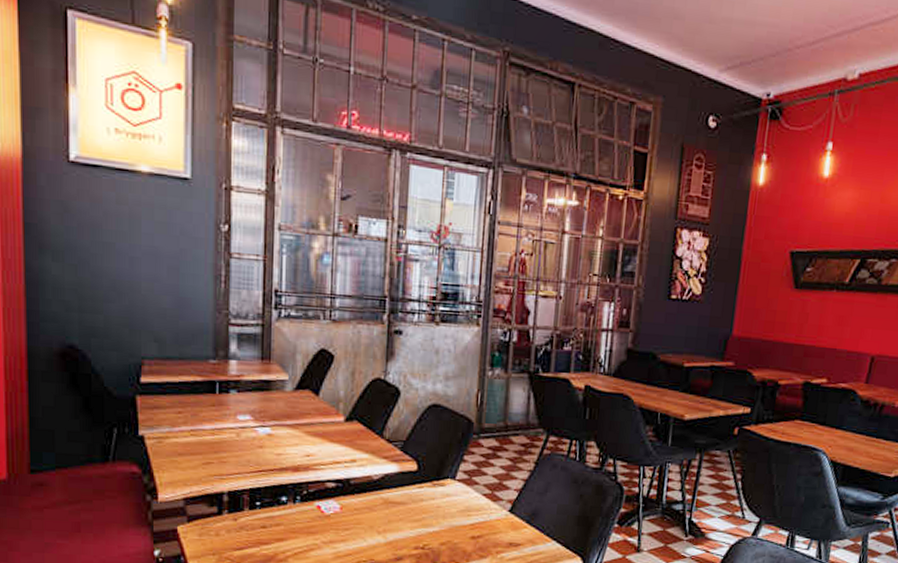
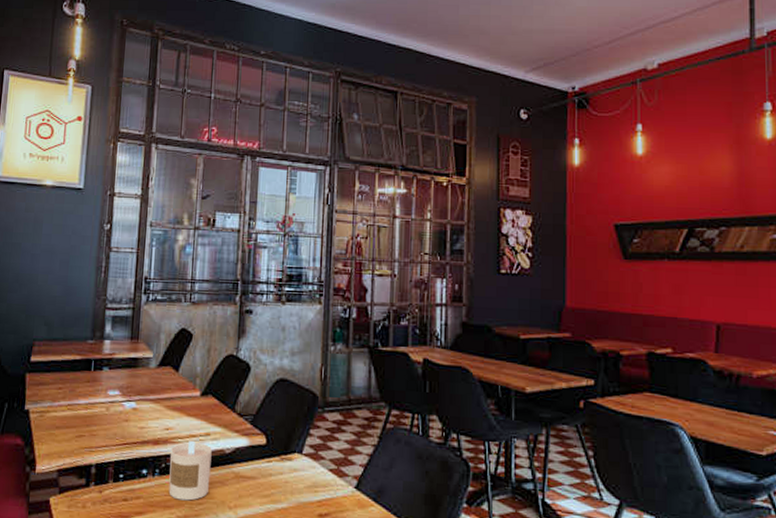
candle: none [311,467,358,527] -> present [168,440,212,501]

